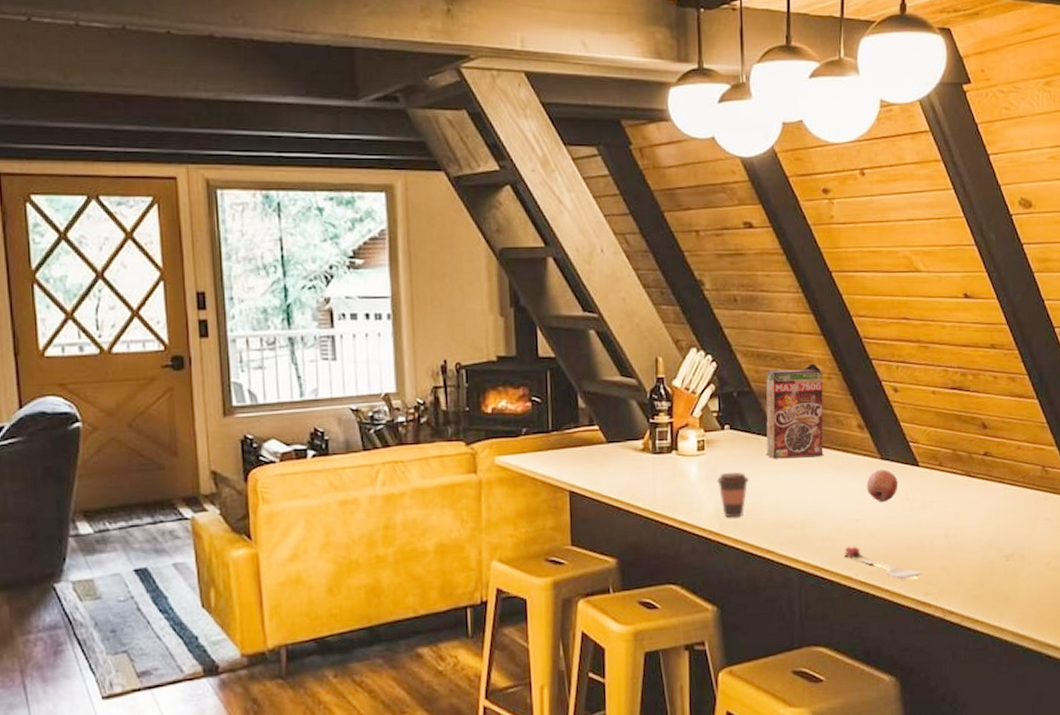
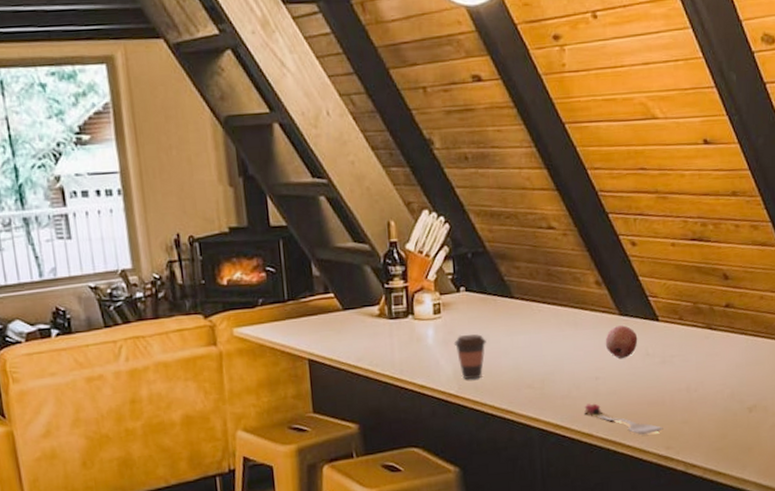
cereal box: present [766,363,824,459] -> none [500,220,561,320]

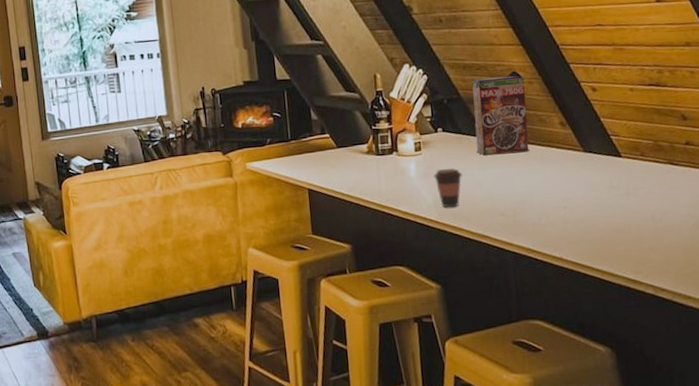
cereal box: none [500,220,561,320] -> present [472,70,529,156]
spoon: present [584,403,663,435] -> none [554,230,631,259]
fruit: present [605,325,638,358] -> none [571,161,603,190]

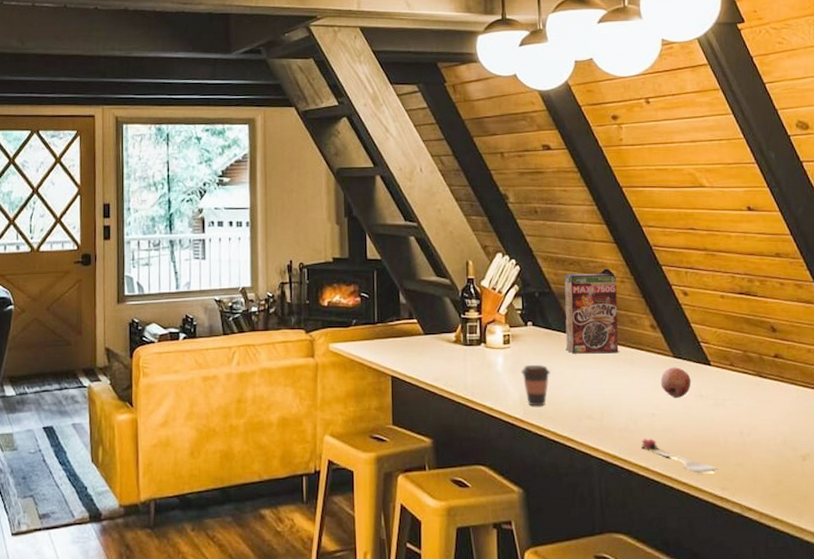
spoon: none [554,230,631,259] -> present [641,438,718,473]
fruit: none [571,161,603,190] -> present [660,367,691,398]

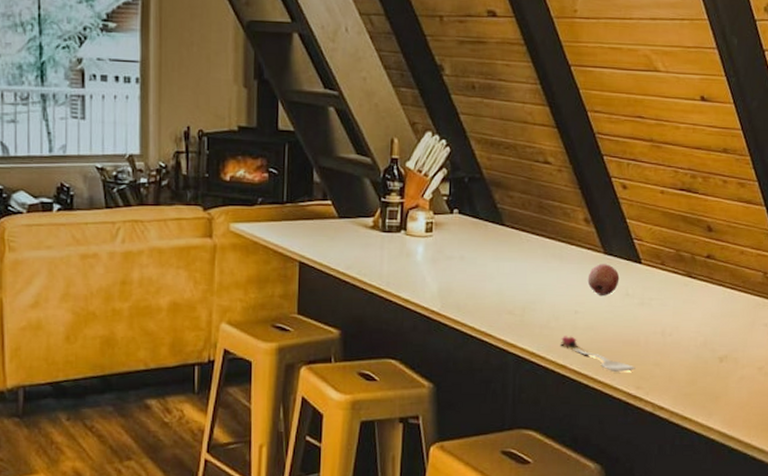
coffee cup: present [520,365,550,406] -> none [441,256,473,300]
cereal box: present [564,268,619,354] -> none [492,155,555,247]

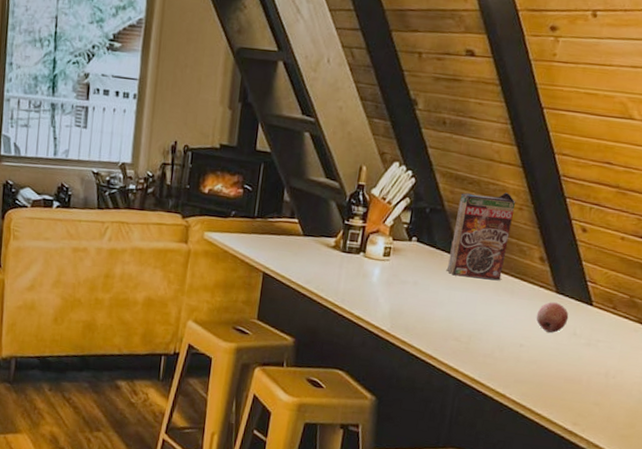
cereal box: none [492,155,555,247] -> present [446,192,516,280]
spoon: present [561,336,636,372] -> none [502,366,575,408]

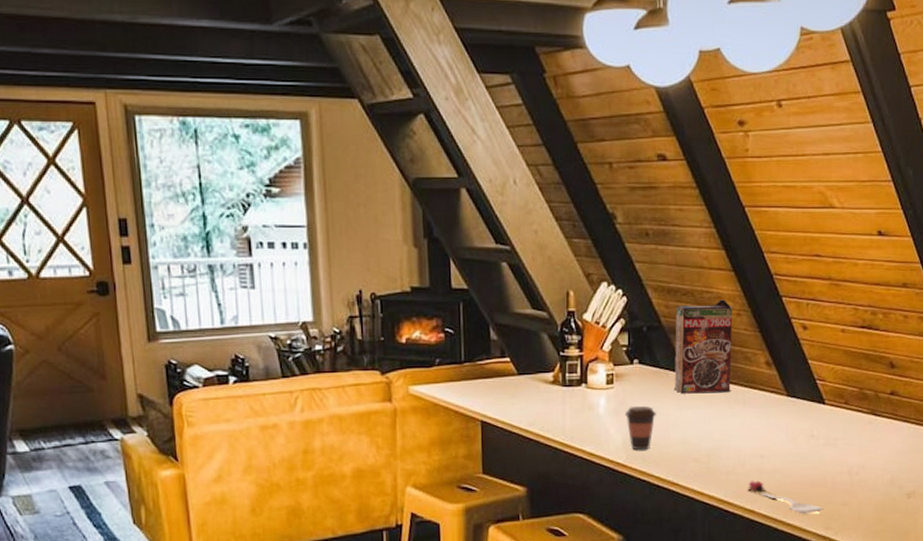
coffee cup: none [395,280,426,322] -> present [624,406,656,450]
spoon: none [502,366,575,408] -> present [748,480,824,514]
fruit: present [536,302,569,333] -> none [772,406,804,438]

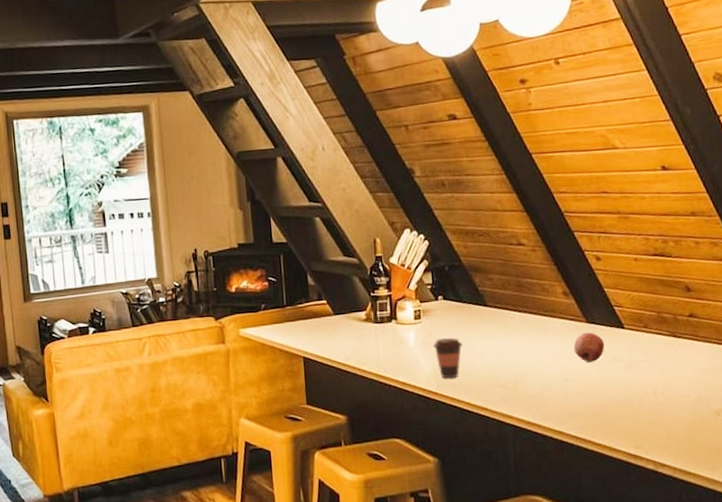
cereal box: present [674,299,733,394] -> none [474,237,531,325]
spoon: present [748,480,824,514] -> none [555,403,632,434]
fruit: none [772,406,804,438] -> present [573,332,605,362]

